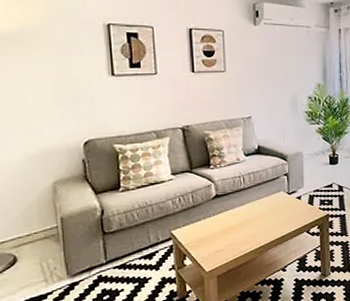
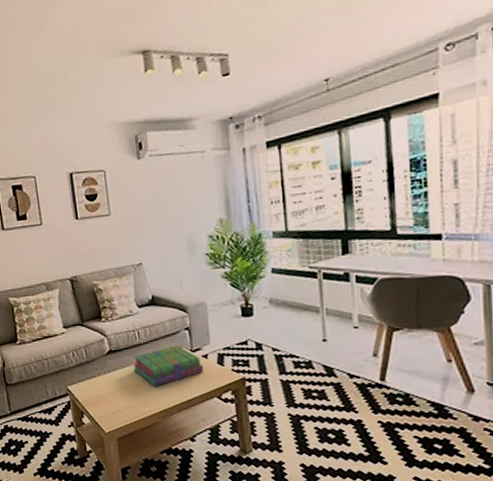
stack of books: none [237,188,298,227] -> present [133,344,204,387]

